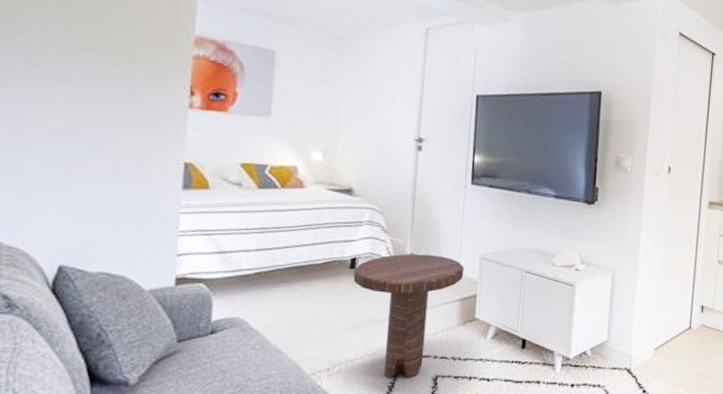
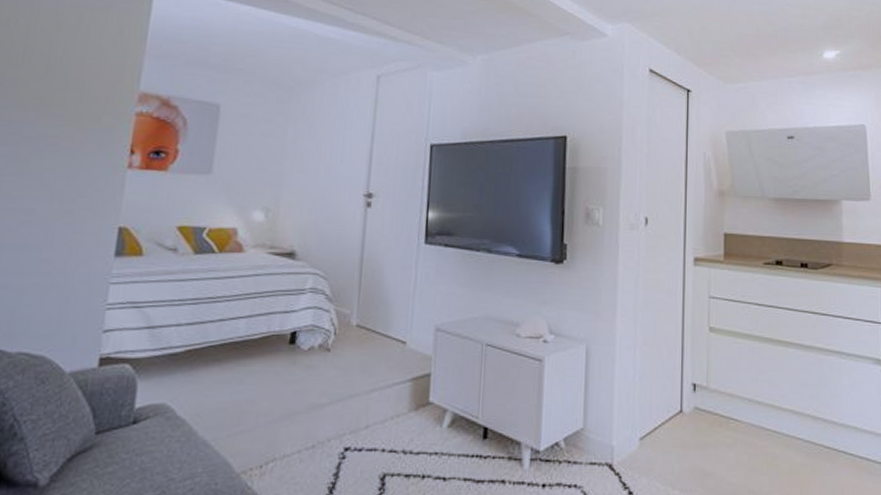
side table: present [353,254,465,379] -> none [292,325,417,478]

